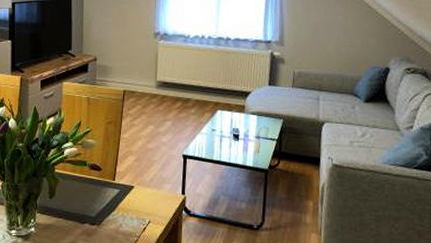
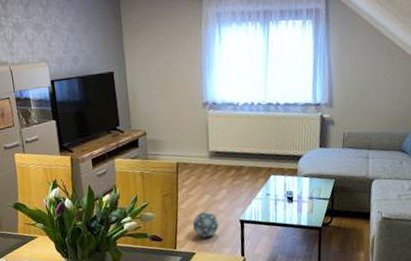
ball: none [134,143,160,170] -> present [192,211,218,237]

